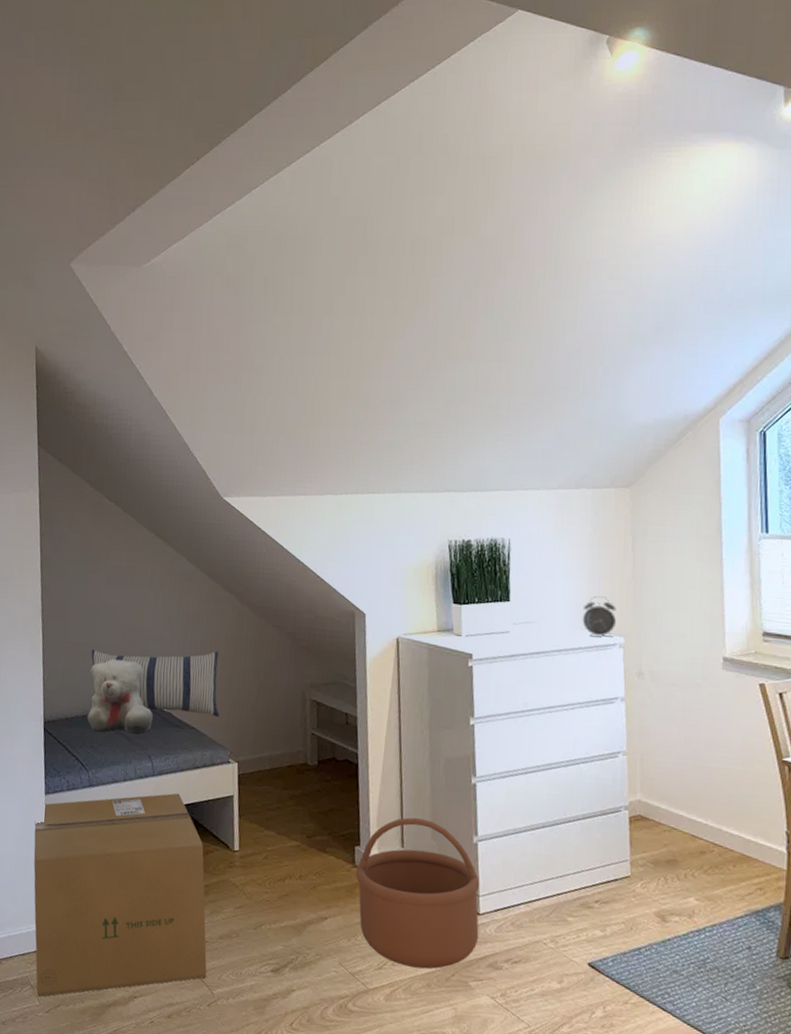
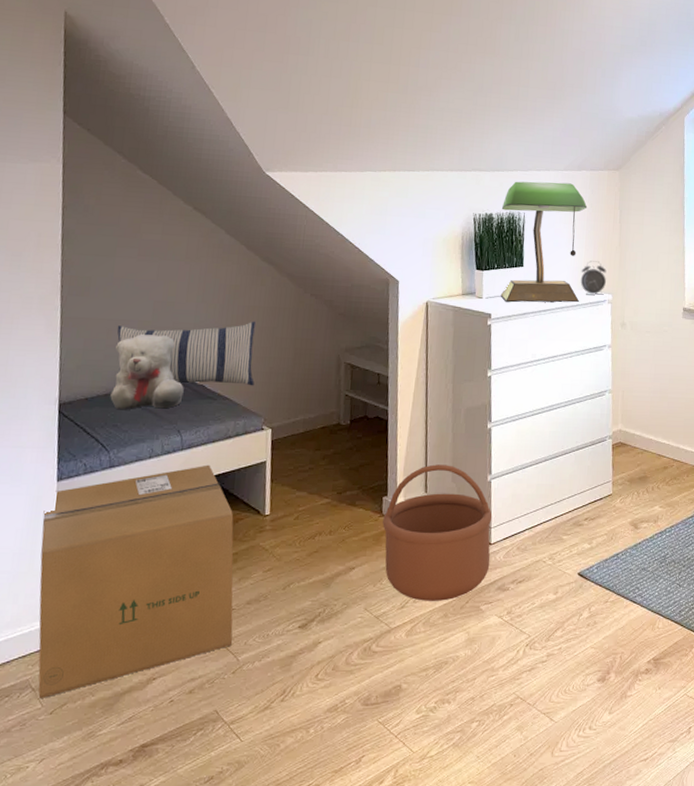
table lamp: none [481,502,589,646] -> present [500,181,588,303]

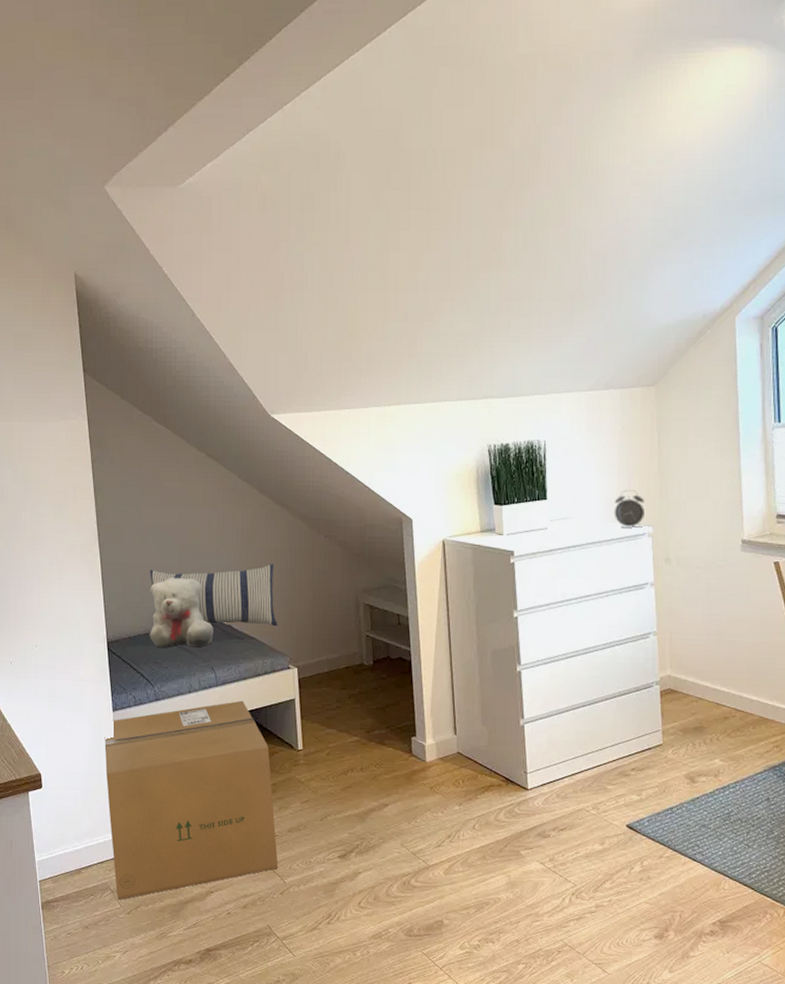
basket: present [382,464,493,601] -> none [413,706,528,843]
table lamp: present [500,181,588,303] -> none [518,404,618,539]

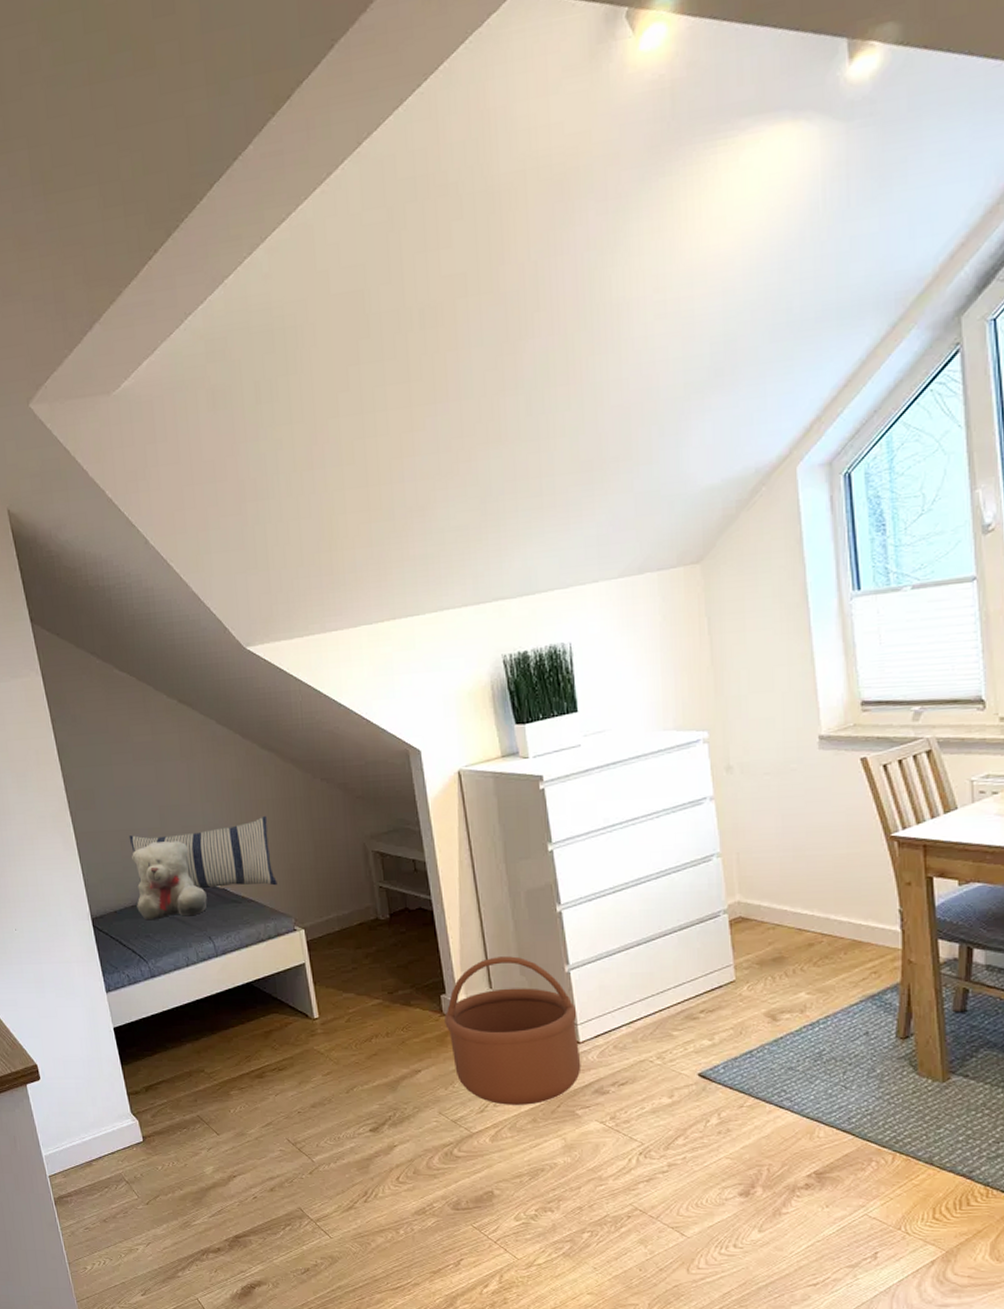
box: present [104,700,279,900] -> none [100,970,304,1190]
basket: none [413,706,528,843] -> present [444,956,581,1105]
alarm clock: present [614,490,645,528] -> none [659,690,697,737]

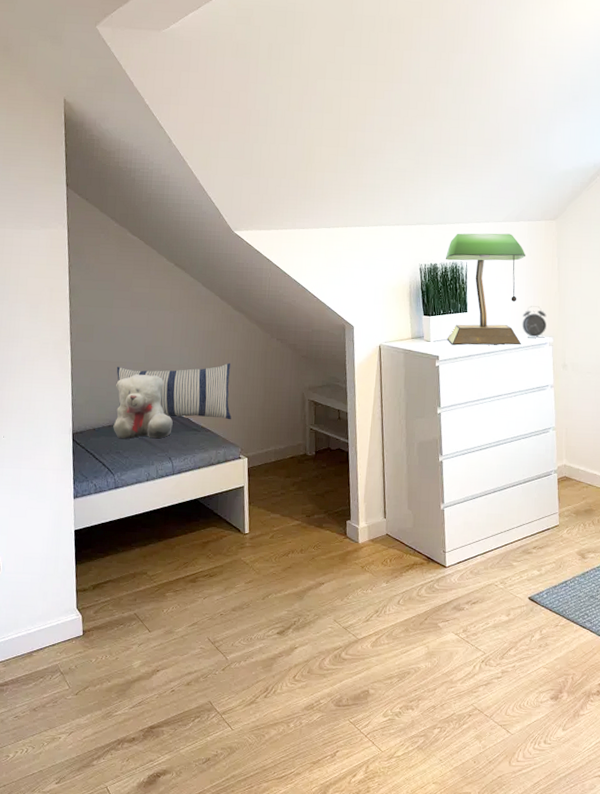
basket: present [444,956,581,1105] -> none [347,493,447,617]
table lamp: none [538,593,662,759] -> present [445,233,526,346]
alarm clock: none [659,690,697,737] -> present [522,306,547,338]

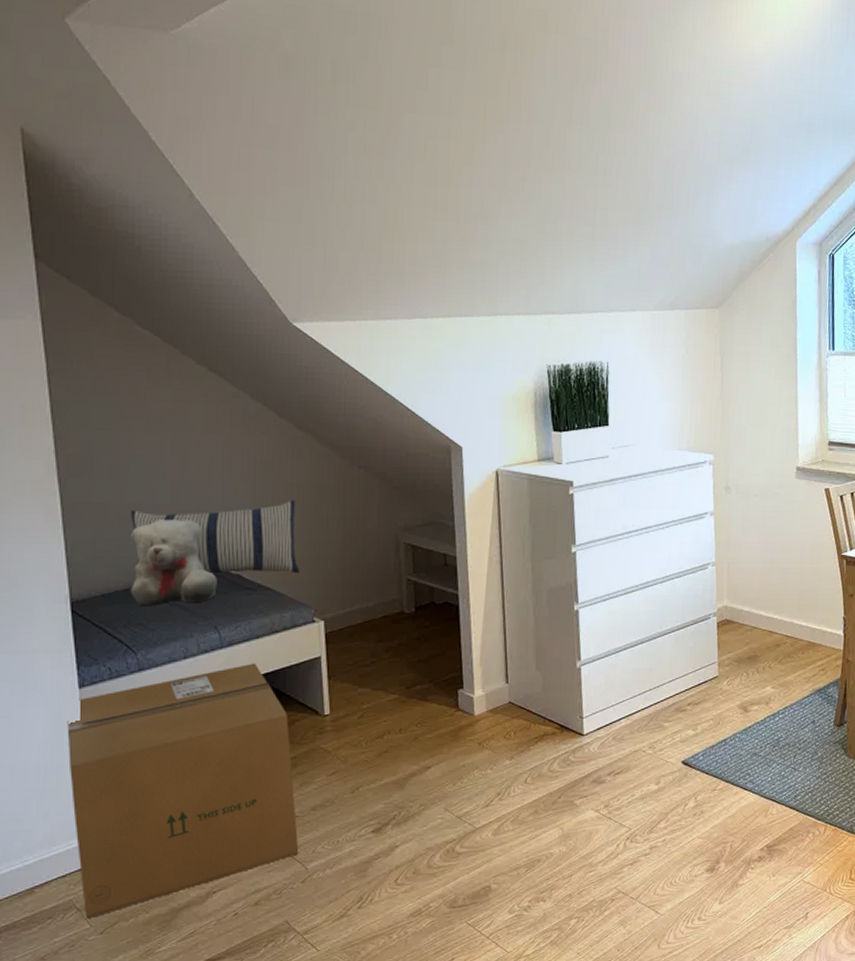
box: none [63,488,222,681] -> present [67,663,299,918]
table lamp: present [445,233,526,346] -> none [580,324,683,468]
alarm clock: present [522,306,547,338] -> none [676,416,707,456]

